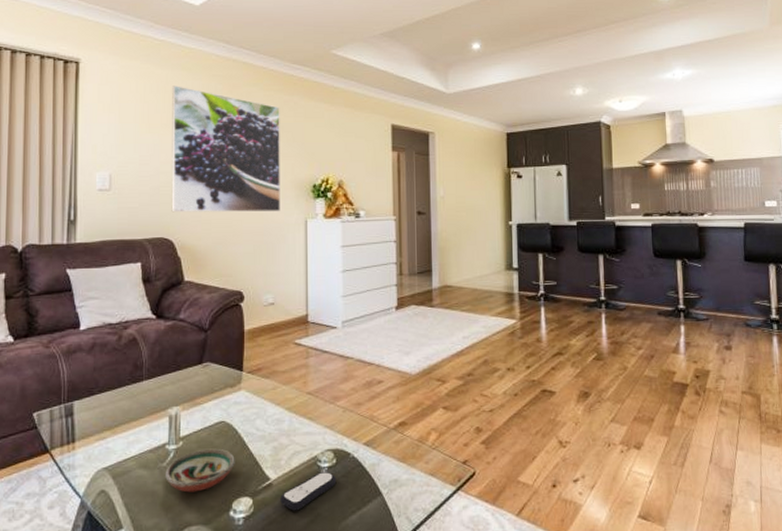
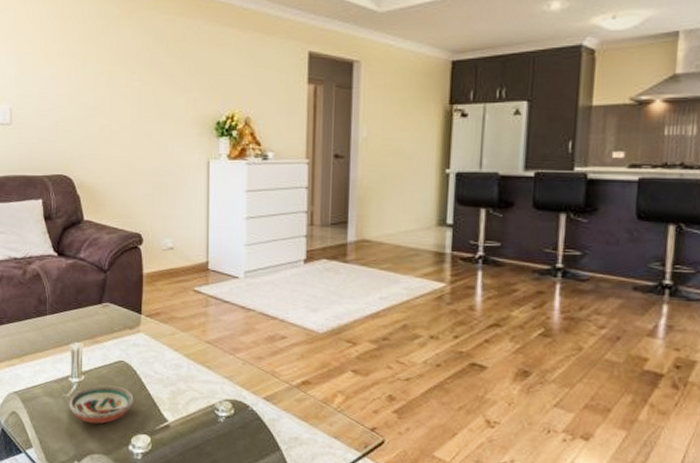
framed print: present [171,86,280,213] -> none [69,11,182,151]
remote control: present [280,471,337,511] -> none [177,420,234,454]

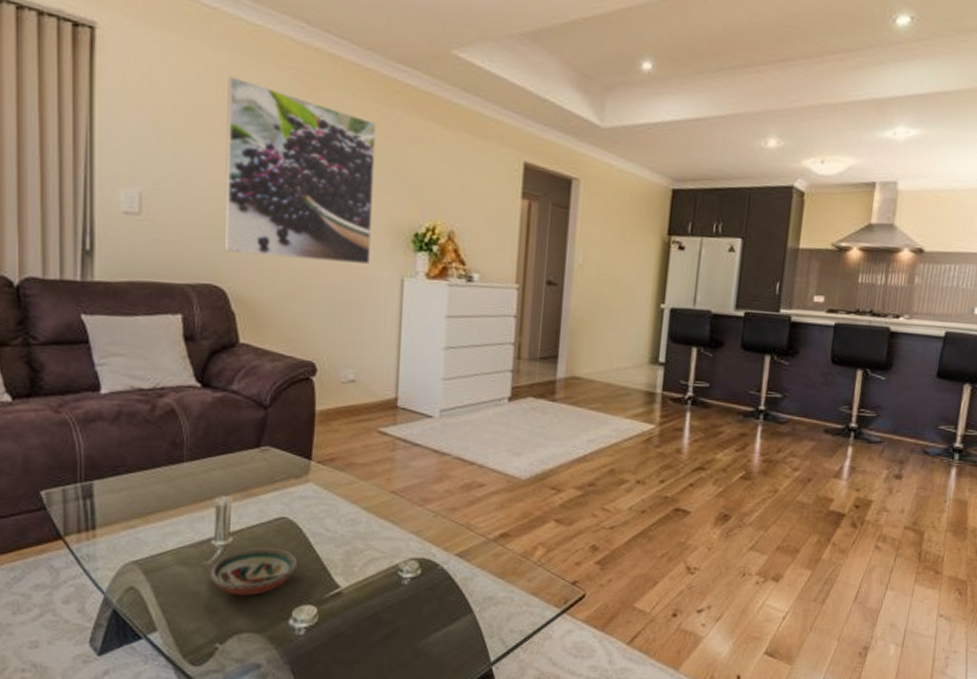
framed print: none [69,11,182,151] -> present [224,76,376,265]

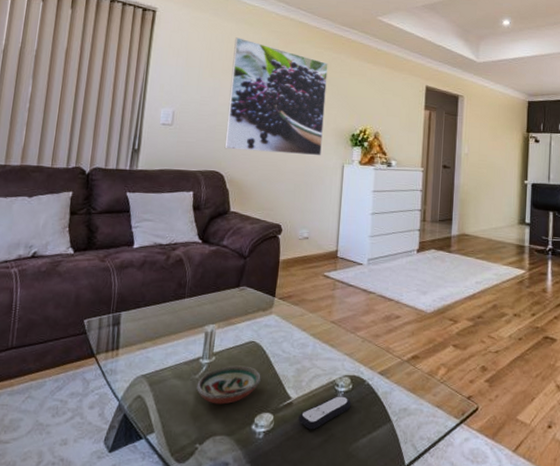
remote control: none [351,582,420,624] -> present [298,395,352,430]

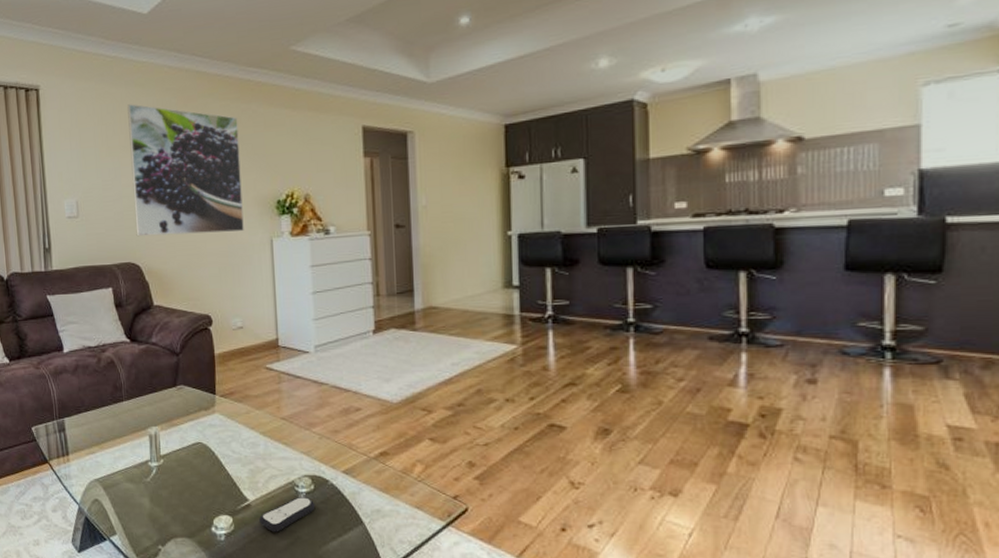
decorative bowl: present [197,365,261,405] -> none [150,467,214,507]

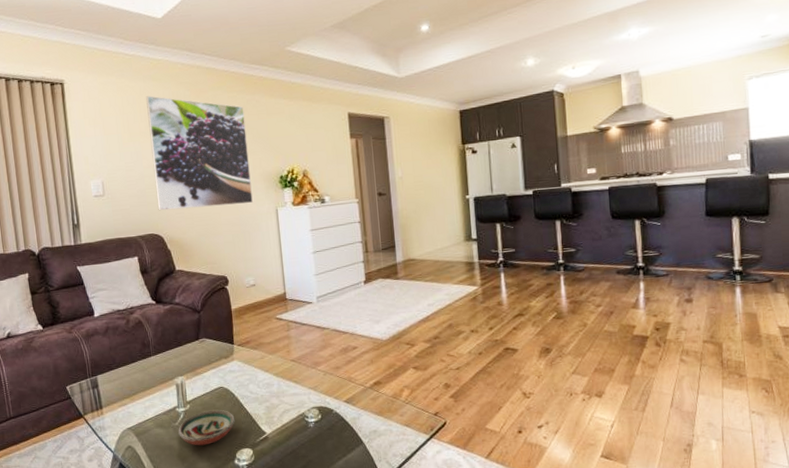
decorative bowl: none [150,467,214,507] -> present [178,409,235,446]
remote control: present [259,496,316,532] -> none [276,425,323,459]

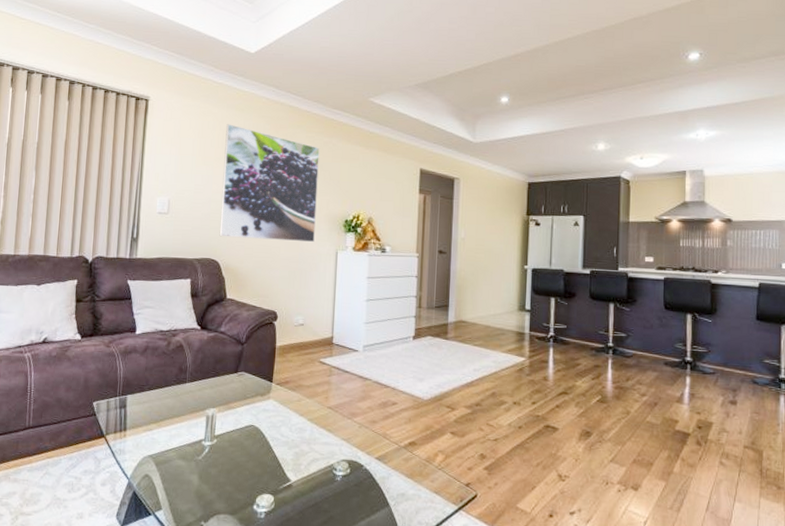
decorative bowl: present [178,409,235,446] -> none [200,448,261,485]

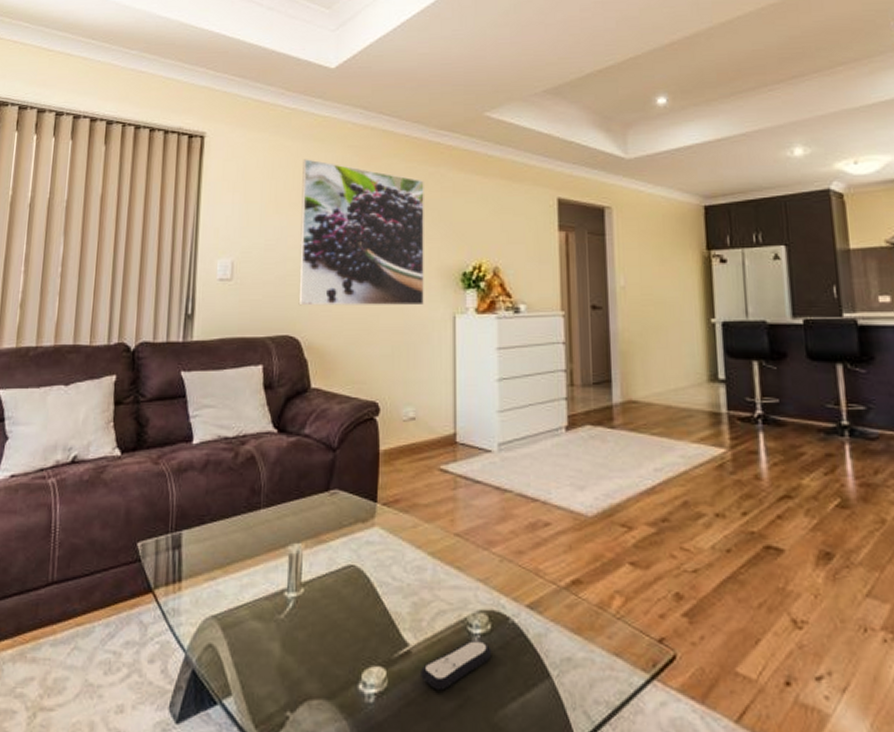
remote control: none [298,479,350,512] -> present [421,639,492,691]

